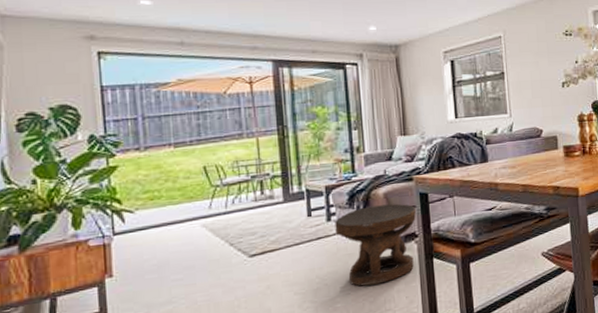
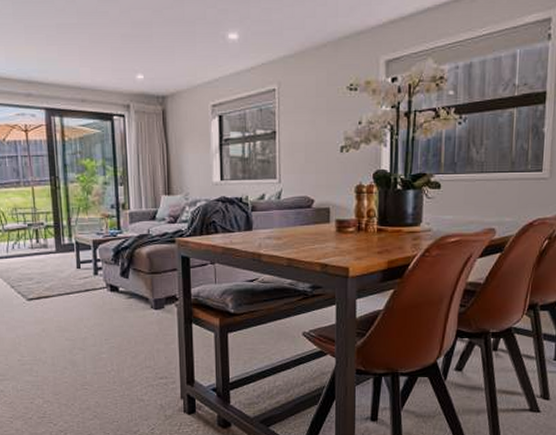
side table: present [335,204,417,287] -> none [101,265,178,342]

